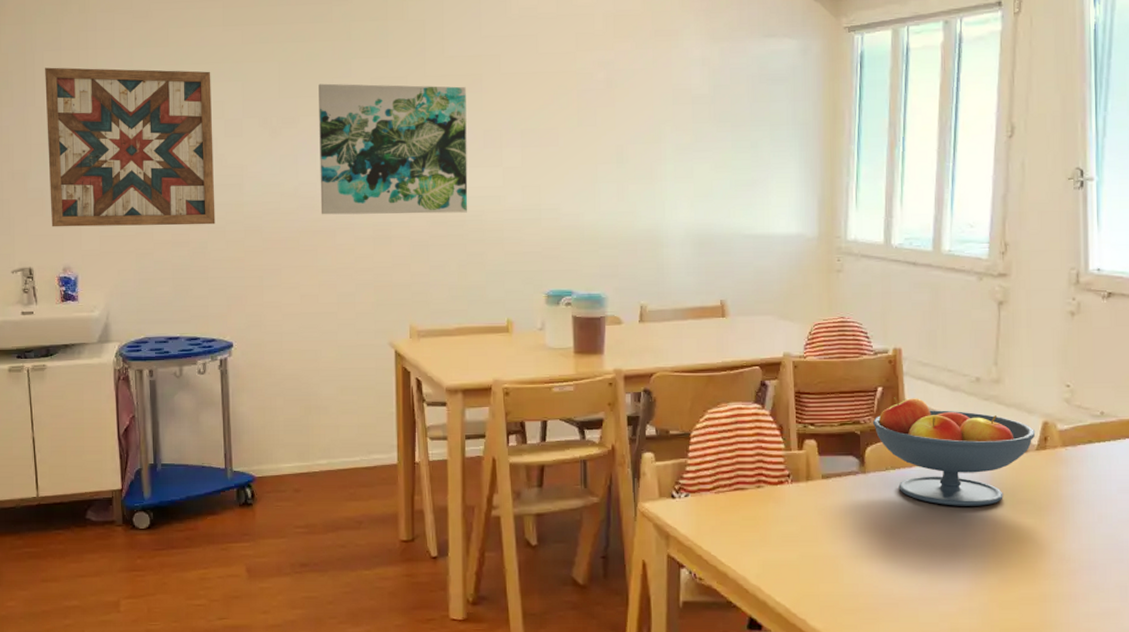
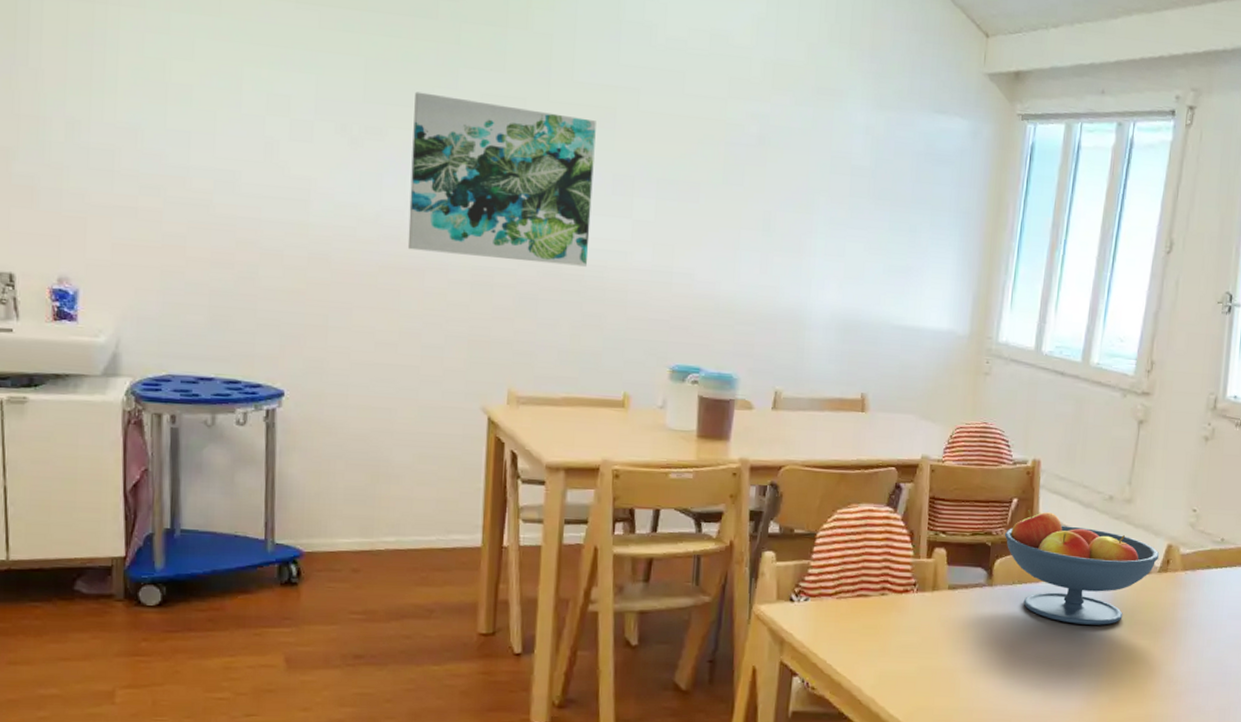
wall art: present [45,67,216,227] -> none [43,18,276,246]

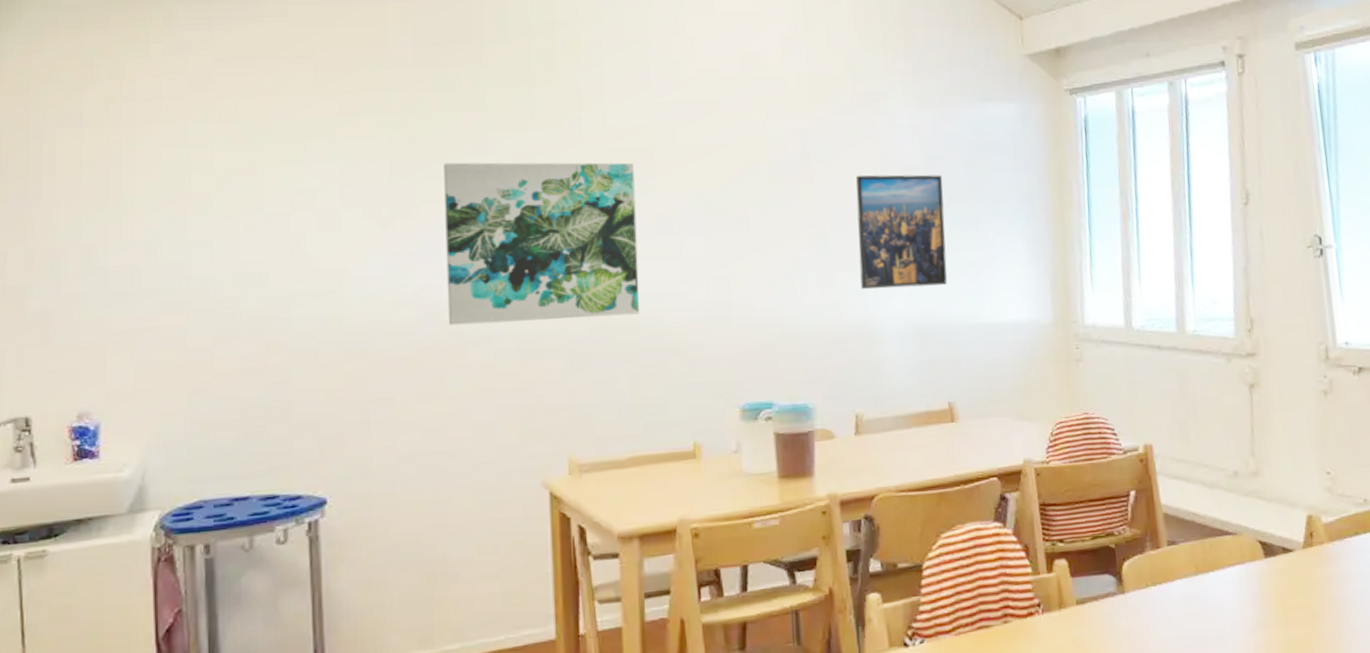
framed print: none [796,166,888,284] -> present [856,174,948,290]
fruit bowl: present [1004,510,1160,625] -> none [1127,500,1301,622]

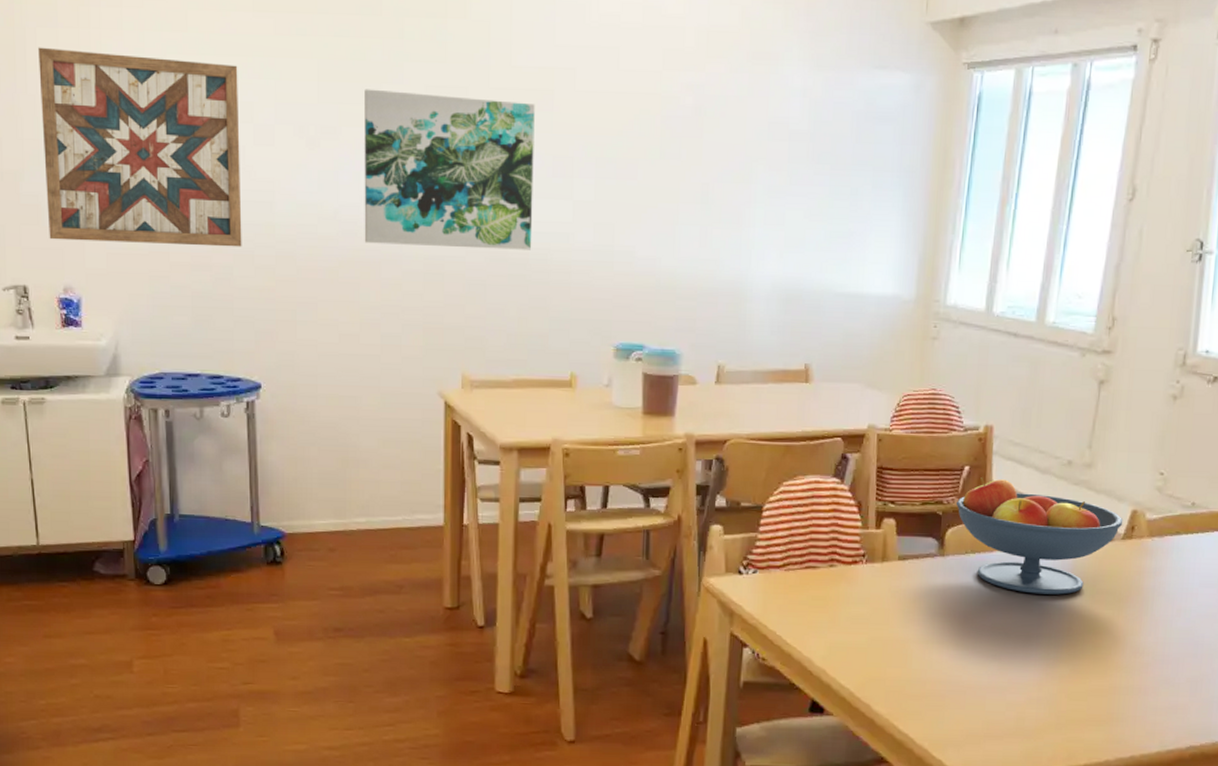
wall art: none [57,149,303,360] -> present [38,47,242,247]
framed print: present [856,174,948,290] -> none [736,135,827,252]
fruit bowl: none [1127,500,1301,622] -> present [955,477,1124,595]

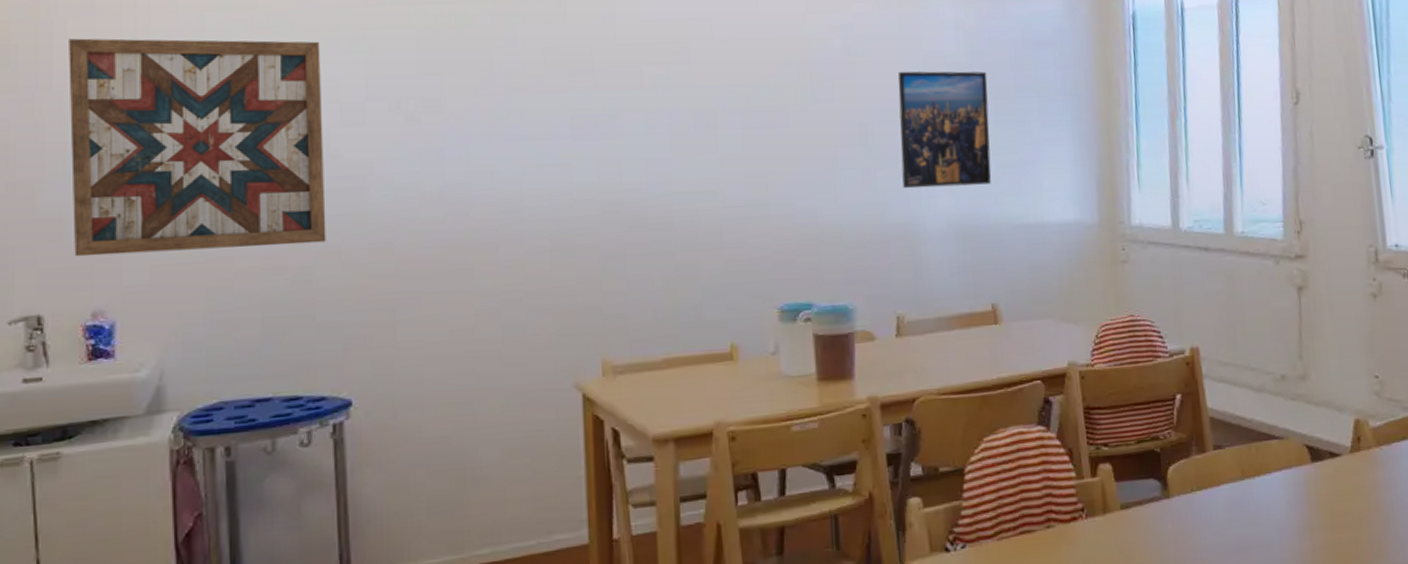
wall art: present [364,89,535,250] -> none [472,55,676,223]
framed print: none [736,135,827,252] -> present [898,71,992,189]
fruit bowl: present [955,477,1124,595] -> none [1172,404,1348,527]

